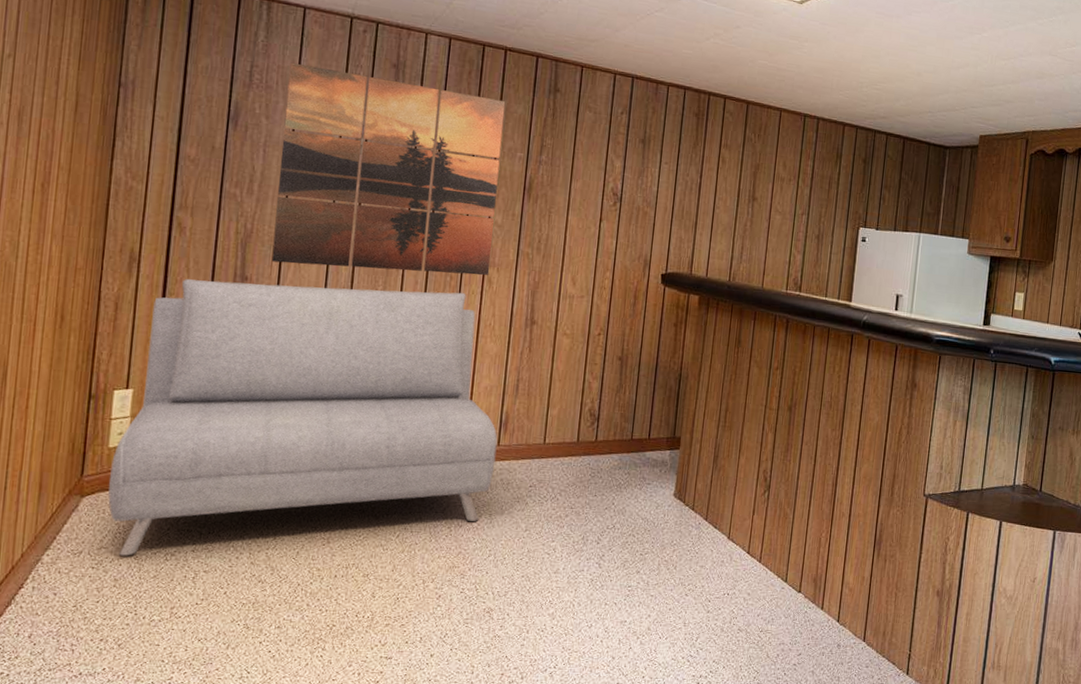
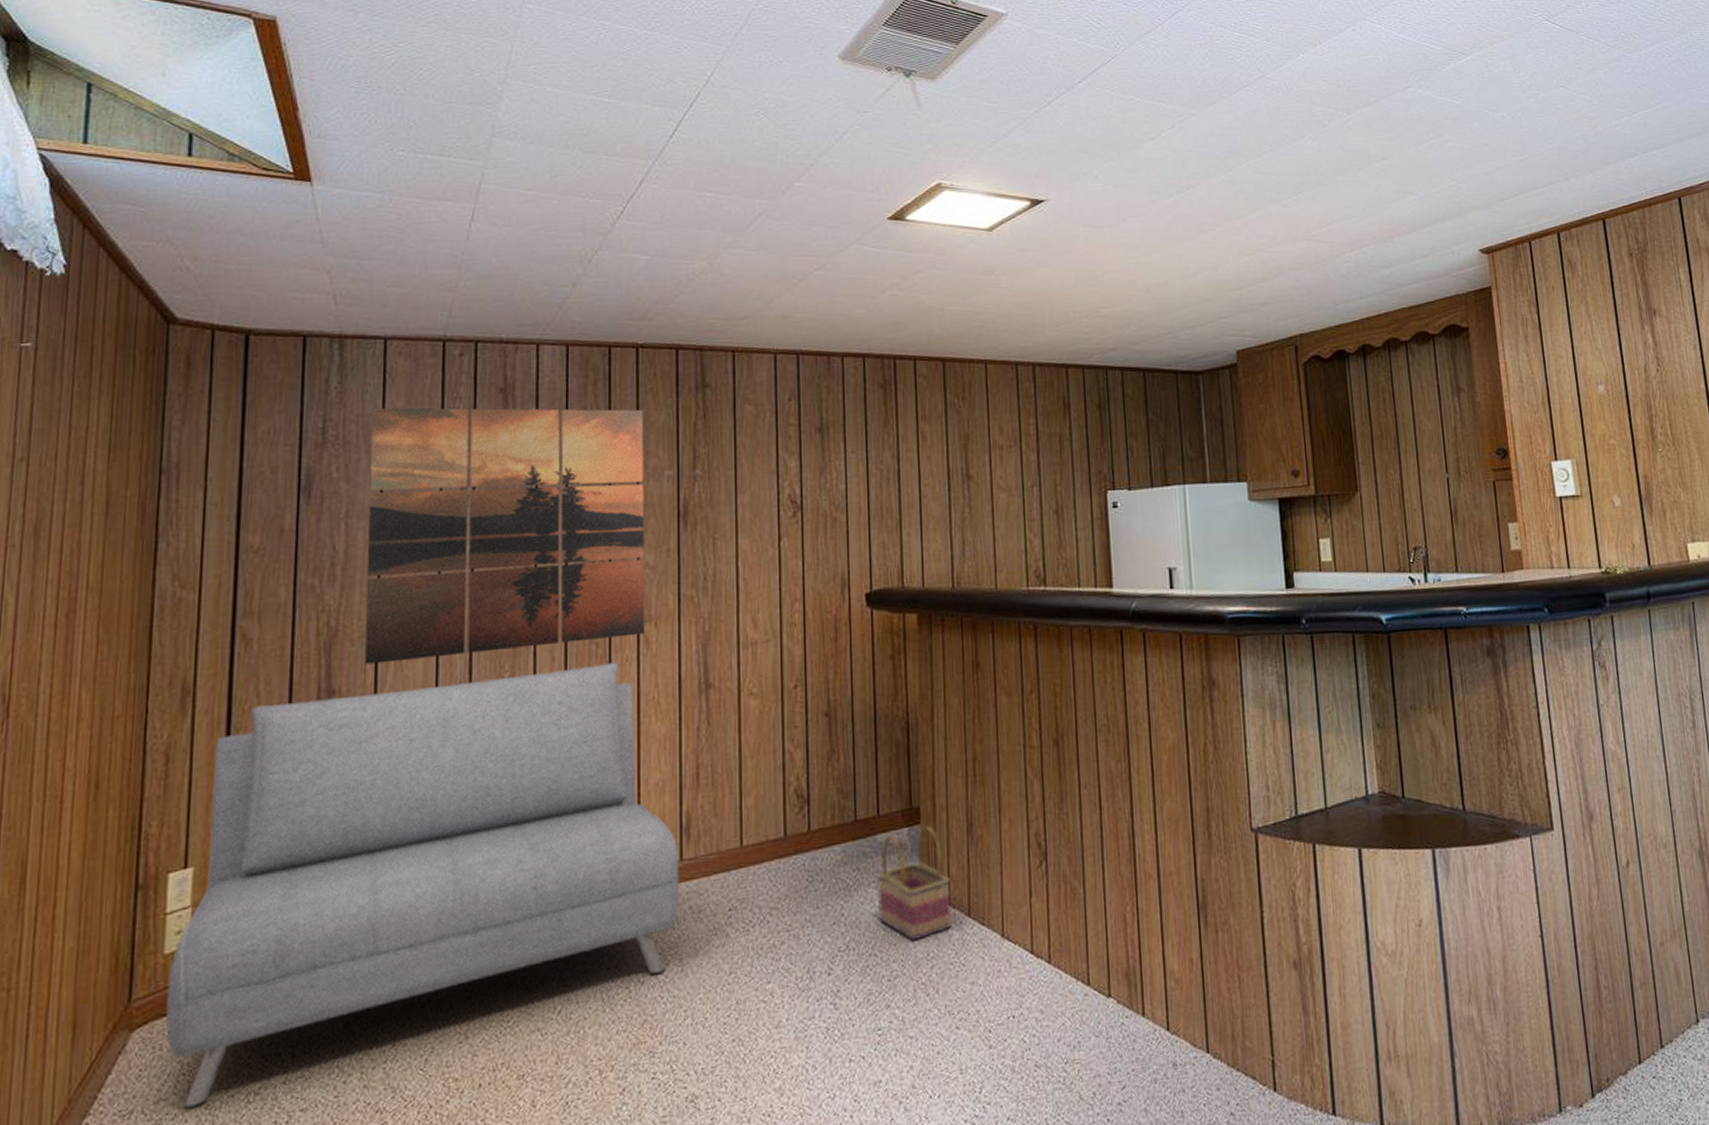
basket: none [639,451,696,531] -> present [876,825,951,942]

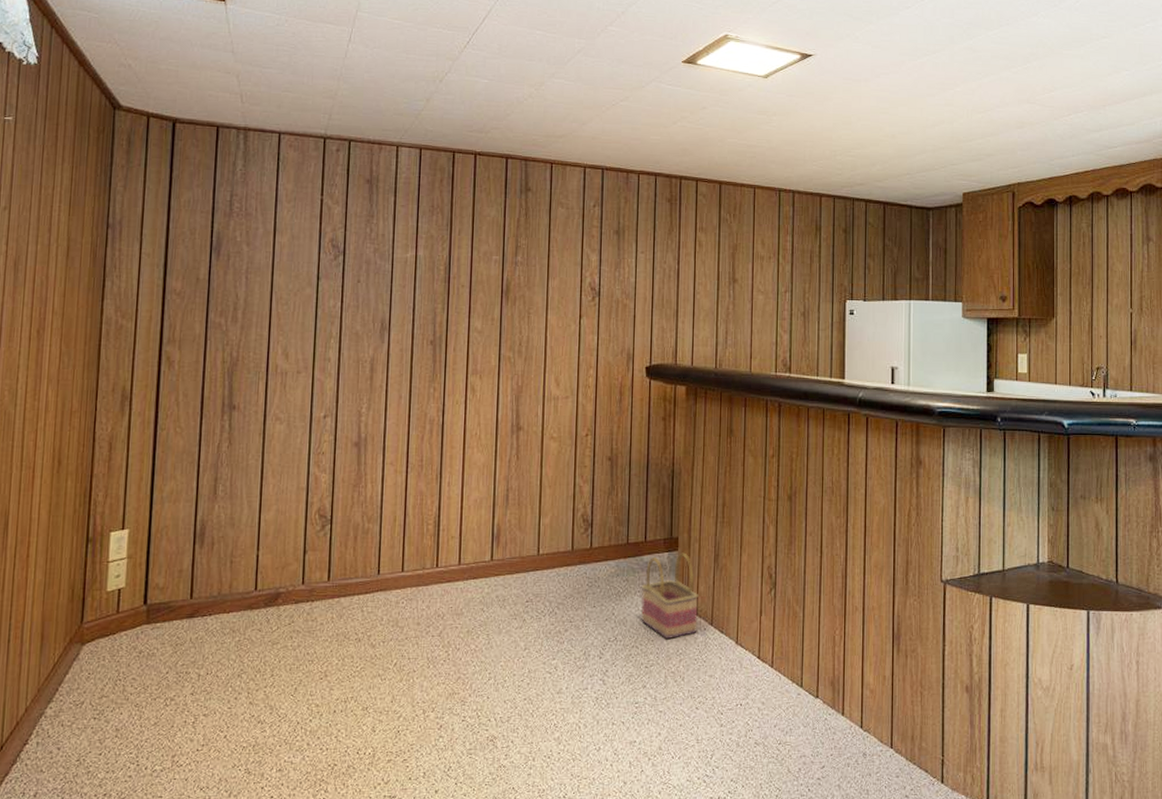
sofa: present [165,662,680,1108] -> none [107,403,491,704]
wall art: present [364,407,646,665] -> none [258,188,478,389]

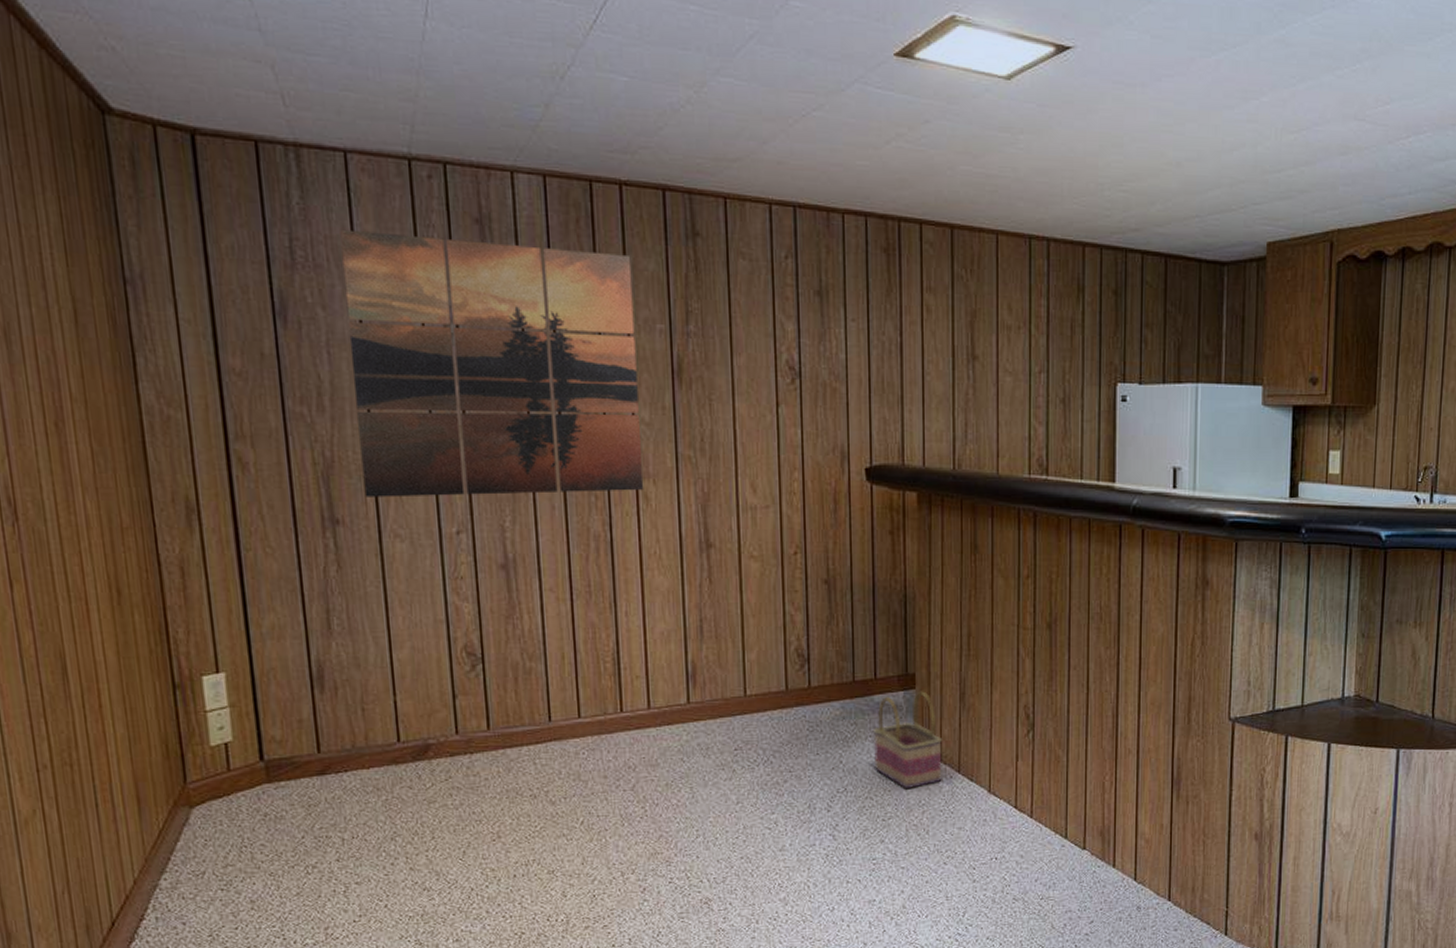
wall art: none [258,188,478,389] -> present [340,229,644,498]

